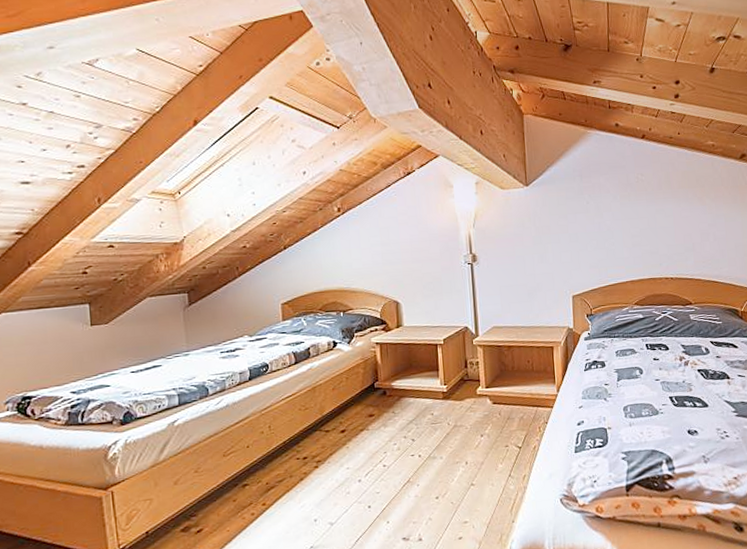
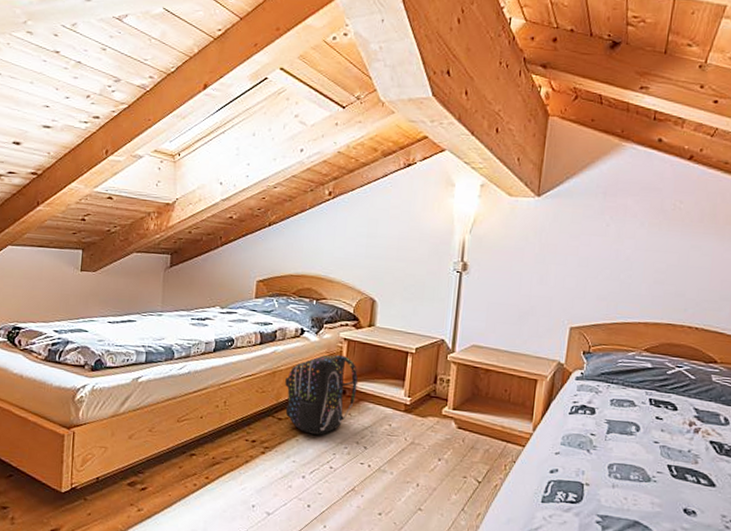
backpack: none [326,359,396,439] -> present [285,355,358,435]

